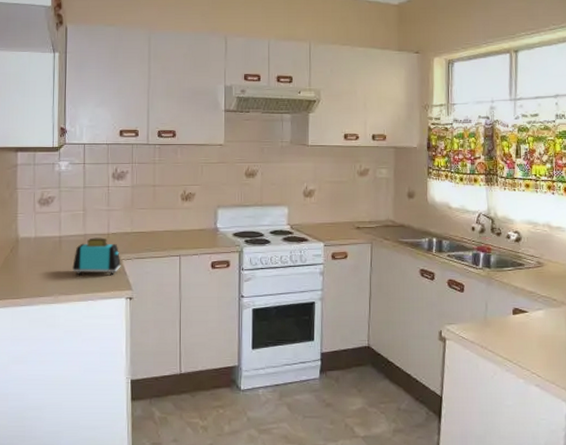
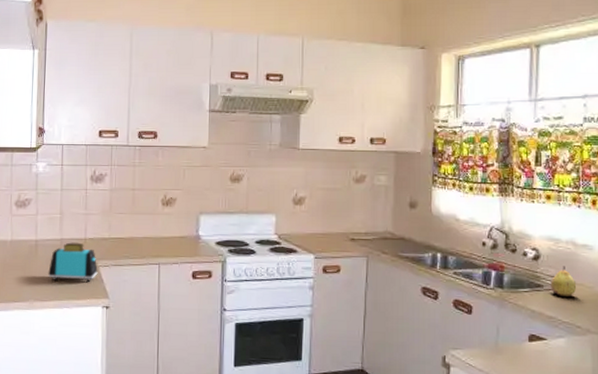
fruit: none [530,246,553,273] -> present [550,266,577,296]

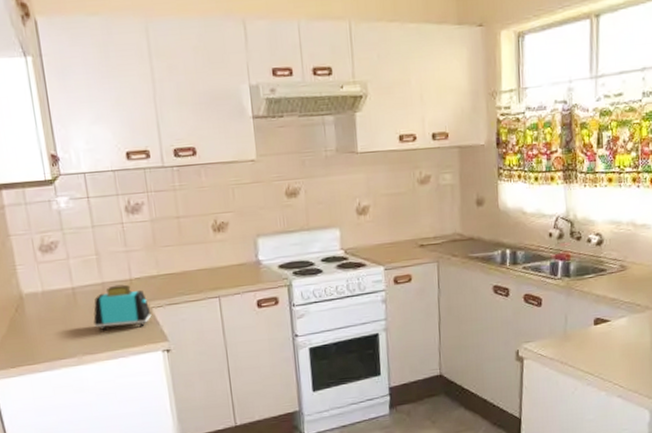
fruit: present [550,266,577,296] -> none [613,248,637,278]

